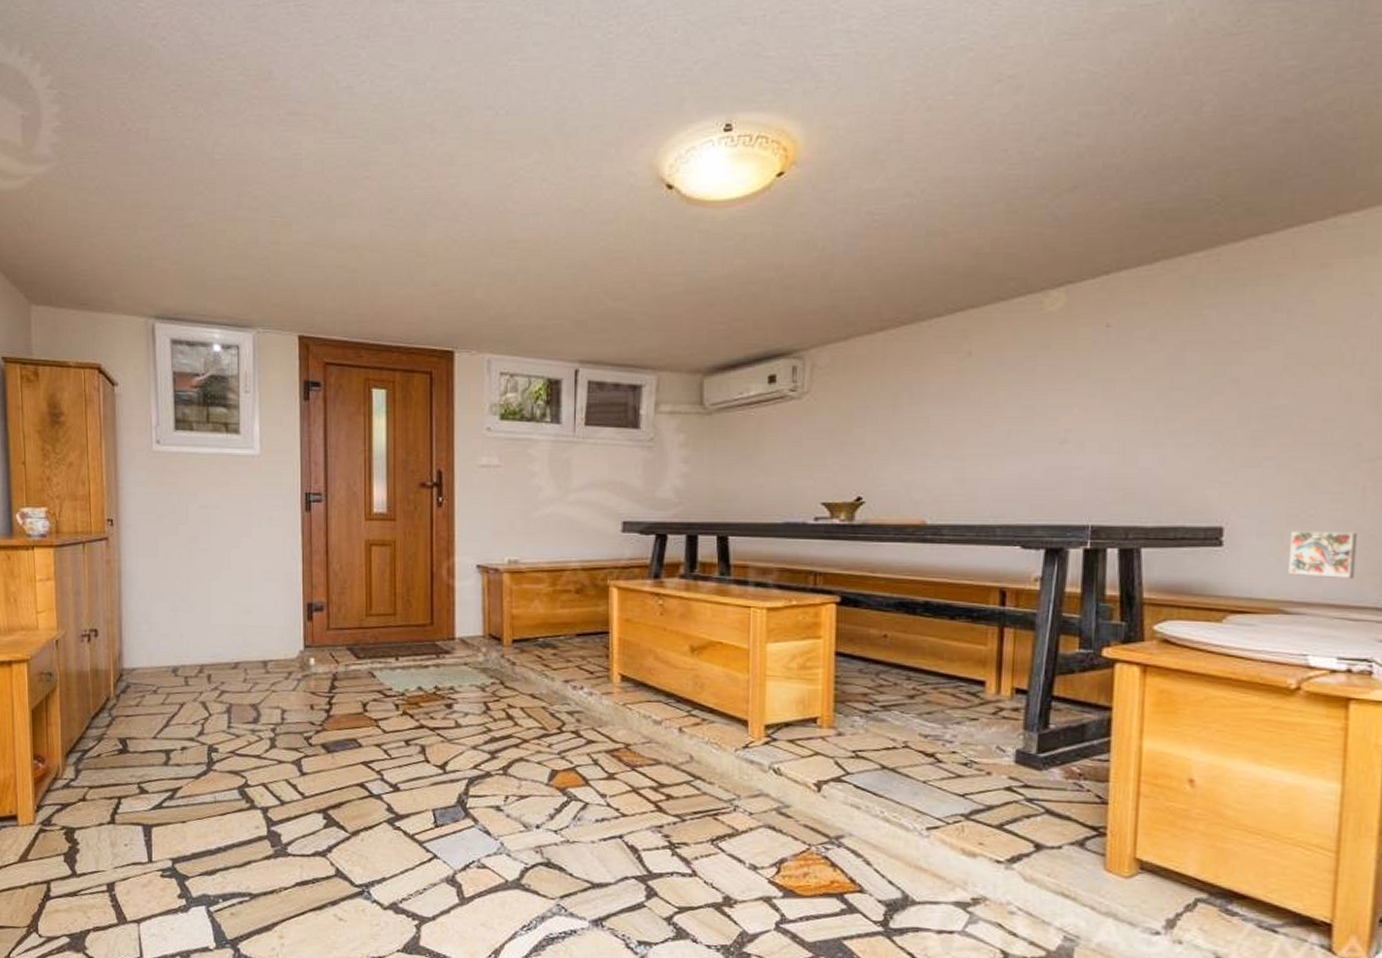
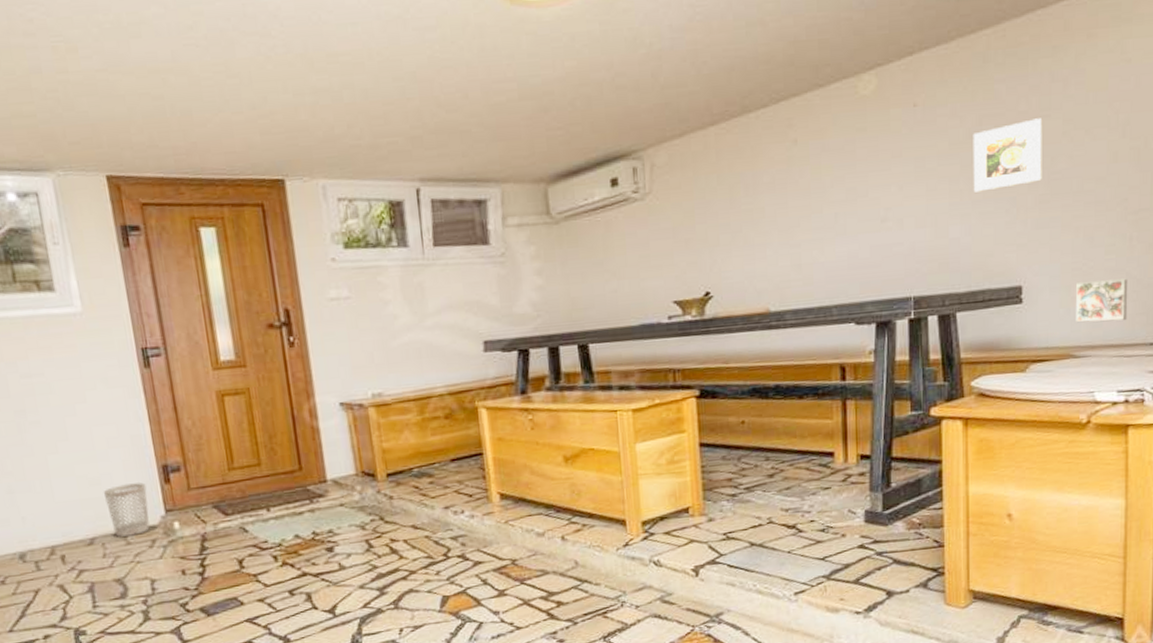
wastebasket: none [252,616,291,665] -> present [103,482,150,537]
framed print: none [1172,349,1260,422] -> present [973,118,1043,192]

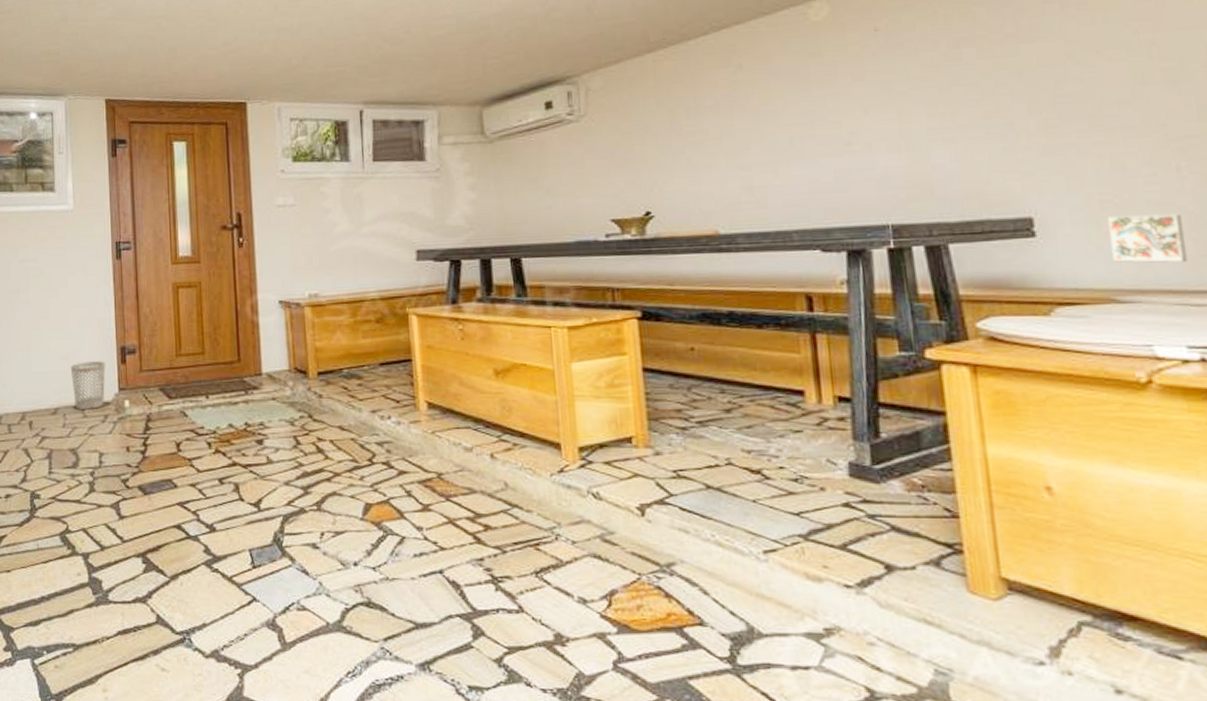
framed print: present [973,118,1043,192] -> none [950,40,1045,116]

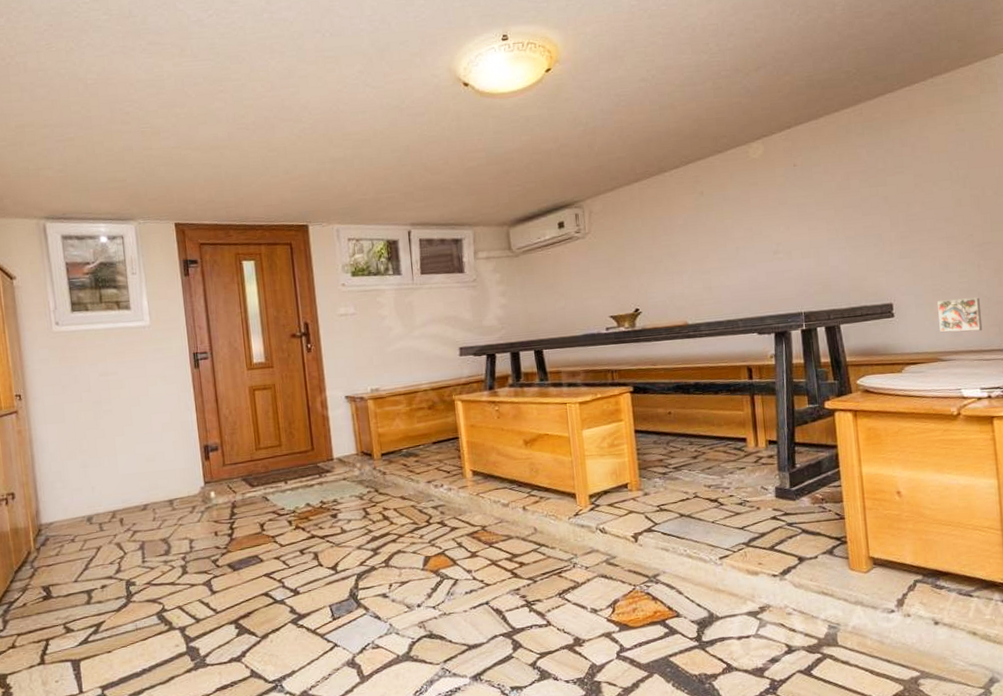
wastebasket: present [70,361,106,409] -> none [156,459,191,504]

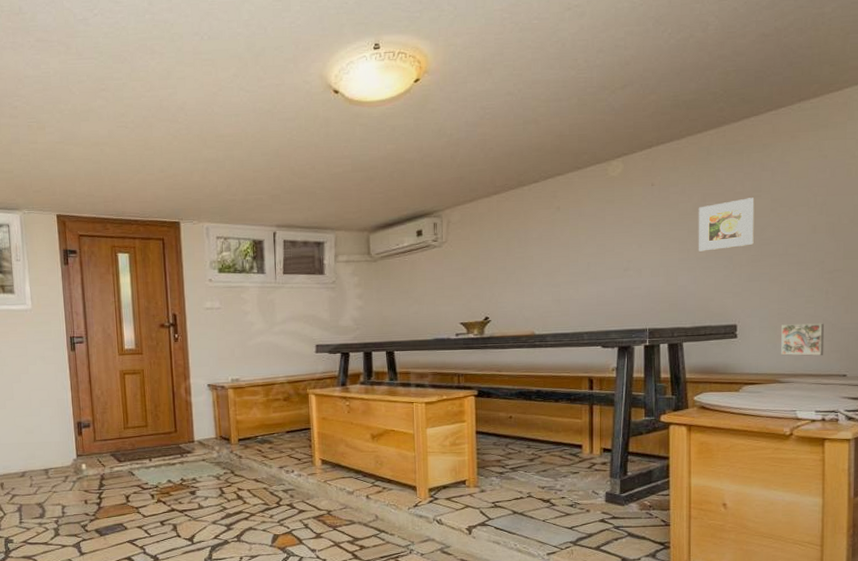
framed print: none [842,174,901,231] -> present [698,198,755,252]

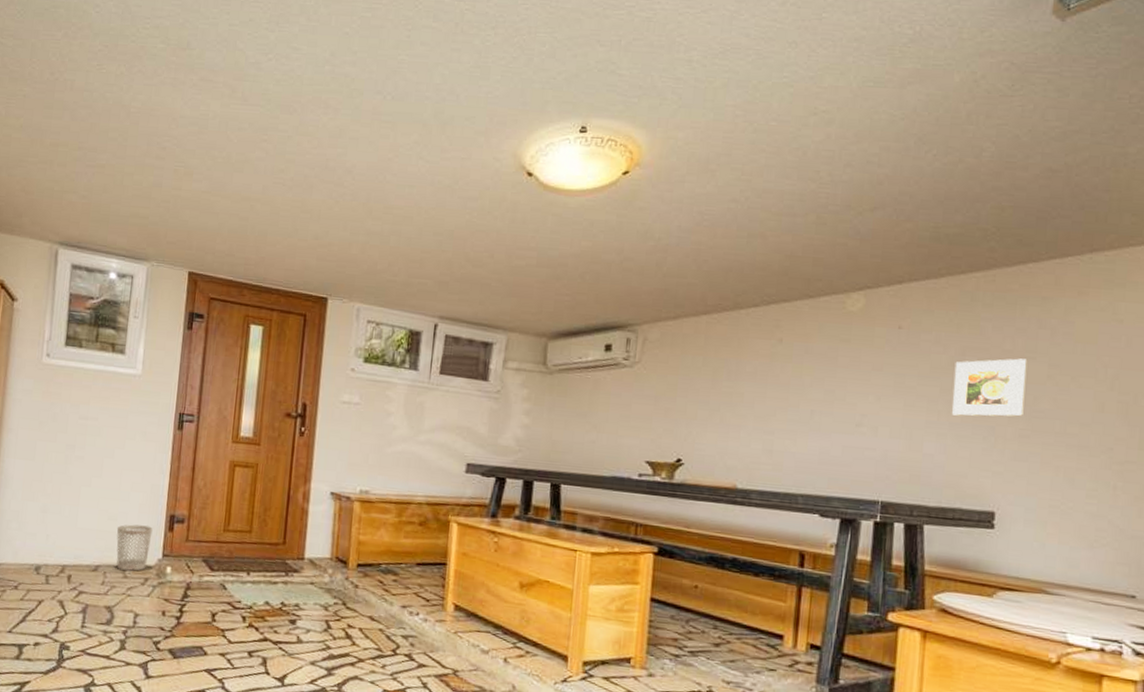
wastebasket: none [34,434,65,472] -> present [116,524,153,571]
decorative tile: present [781,323,825,356] -> none [1050,519,1110,567]

